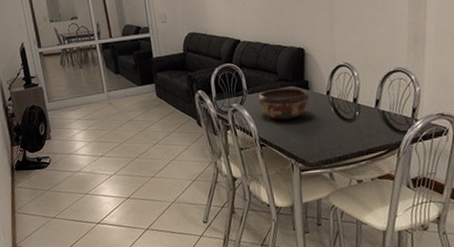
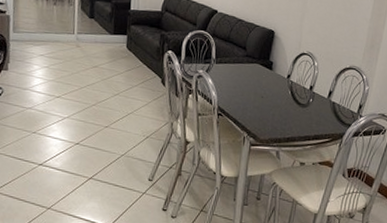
decorative bowl: present [258,87,311,121] -> none [223,63,272,95]

